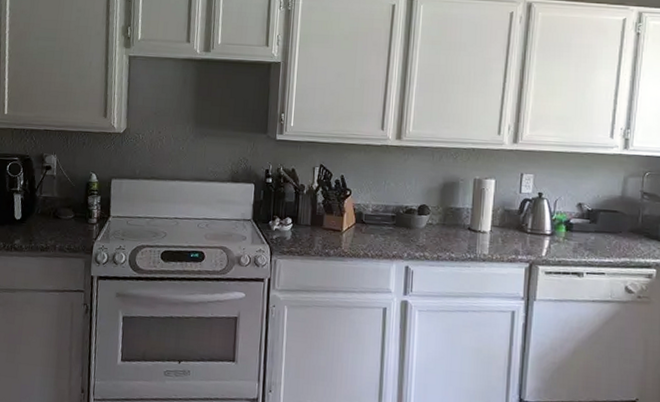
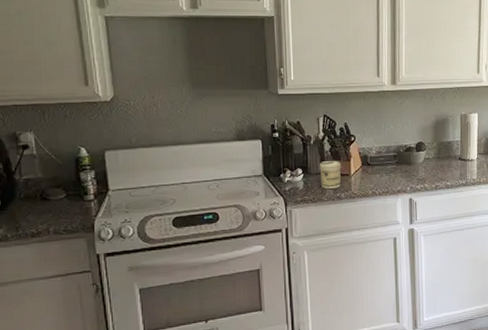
jar: none [310,212,333,244] -> present [319,160,341,189]

